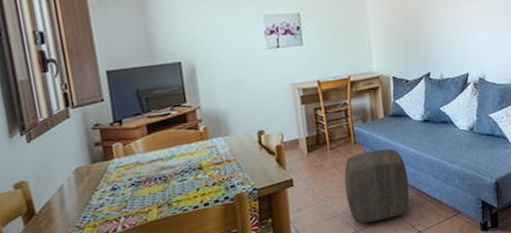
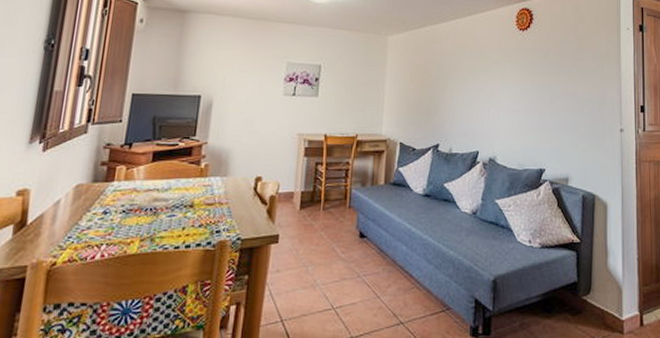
ottoman: present [344,148,410,224] -> none [329,219,399,300]

